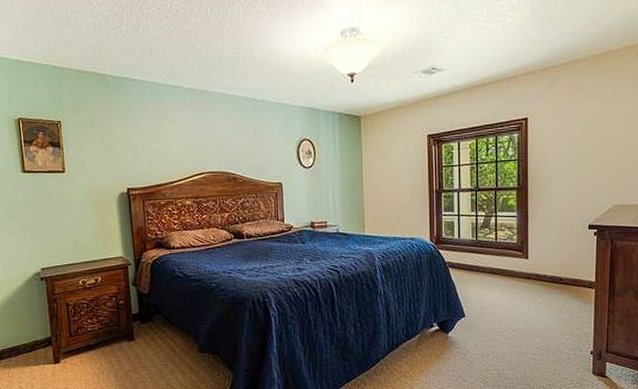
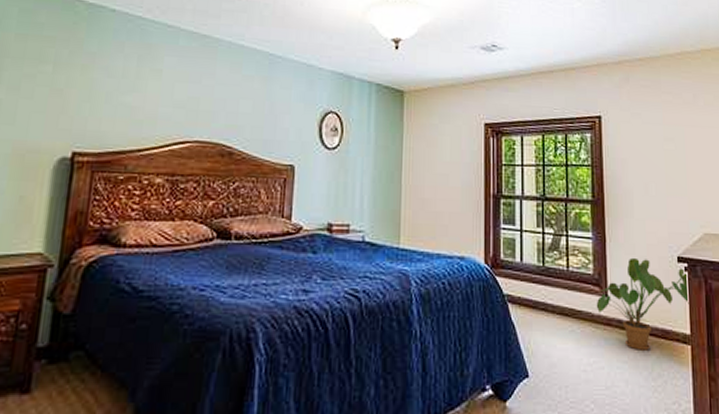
house plant: none [518,228,596,295] -> present [596,257,689,350]

